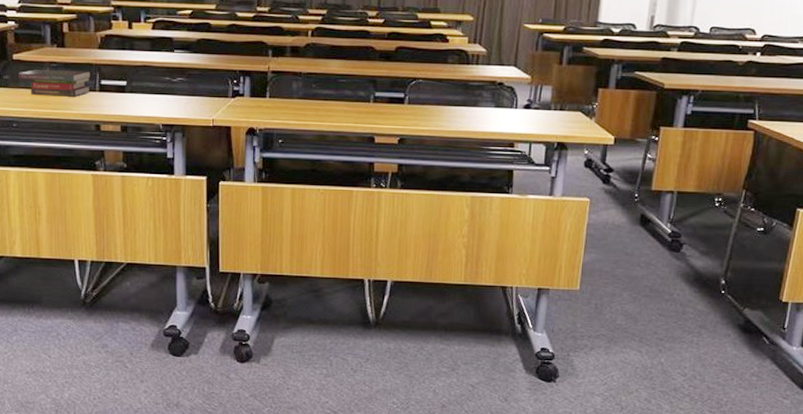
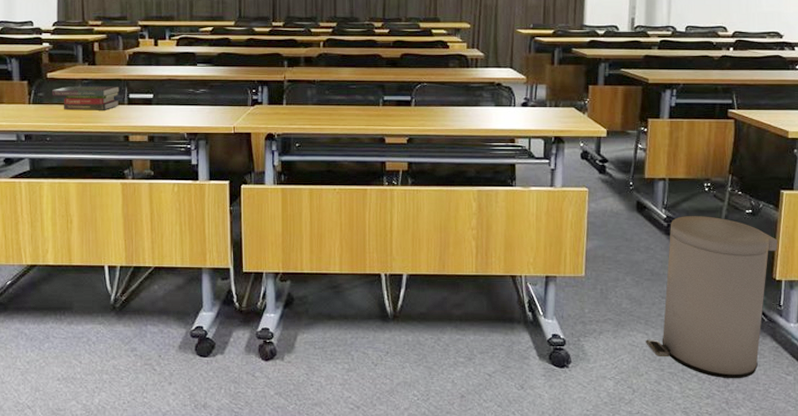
pedal bin: none [638,232,789,401] -> present [646,216,778,379]

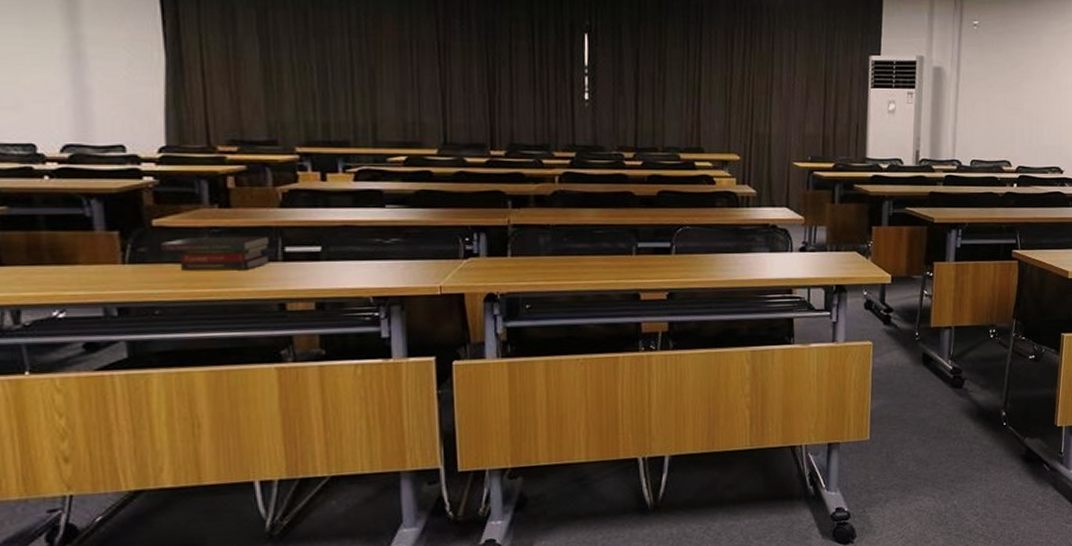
pedal bin: present [646,216,778,379] -> none [933,364,1059,535]

